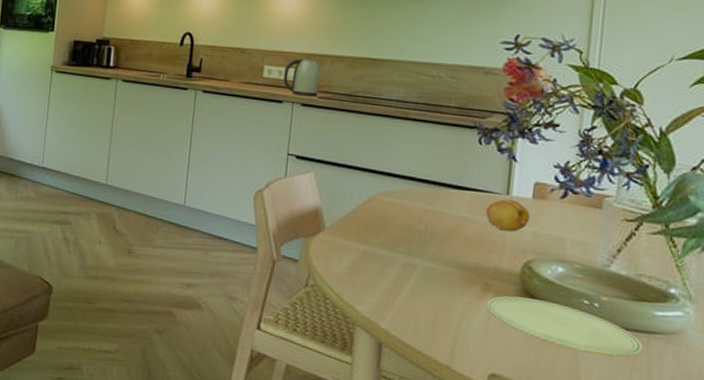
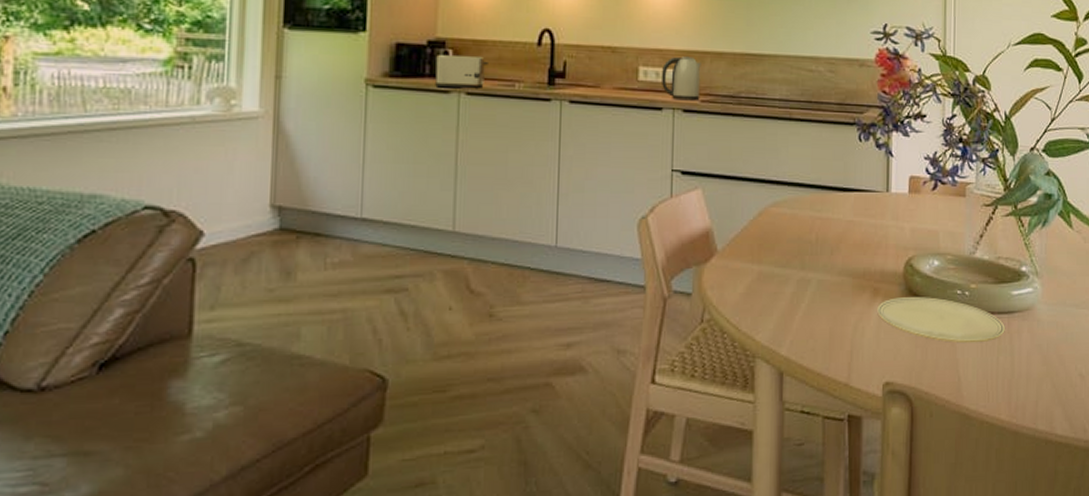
toaster: none [100,50,141,78] -> present [435,54,488,90]
fruit: present [486,199,531,232] -> none [870,197,908,230]

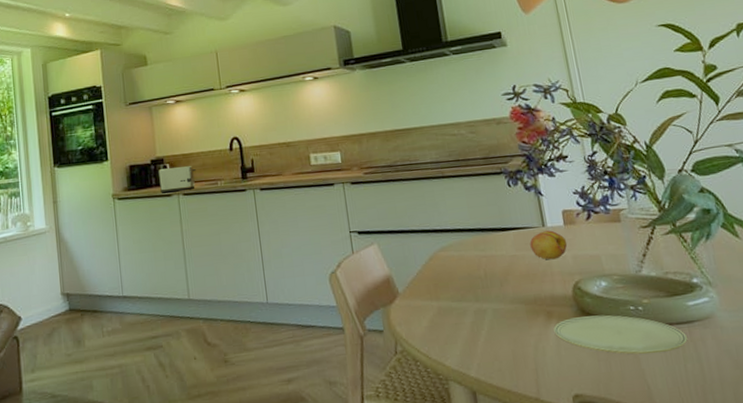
kettle: present [662,56,701,101] -> none [328,140,363,176]
fruit: none [870,197,908,230] -> present [529,230,568,260]

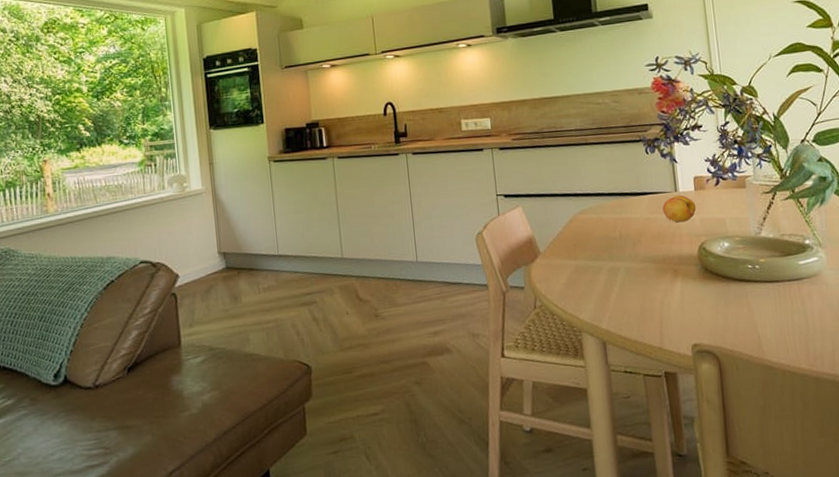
toaster: present [158,165,196,193] -> none [314,129,351,156]
plate: present [553,315,688,355] -> none [679,273,796,308]

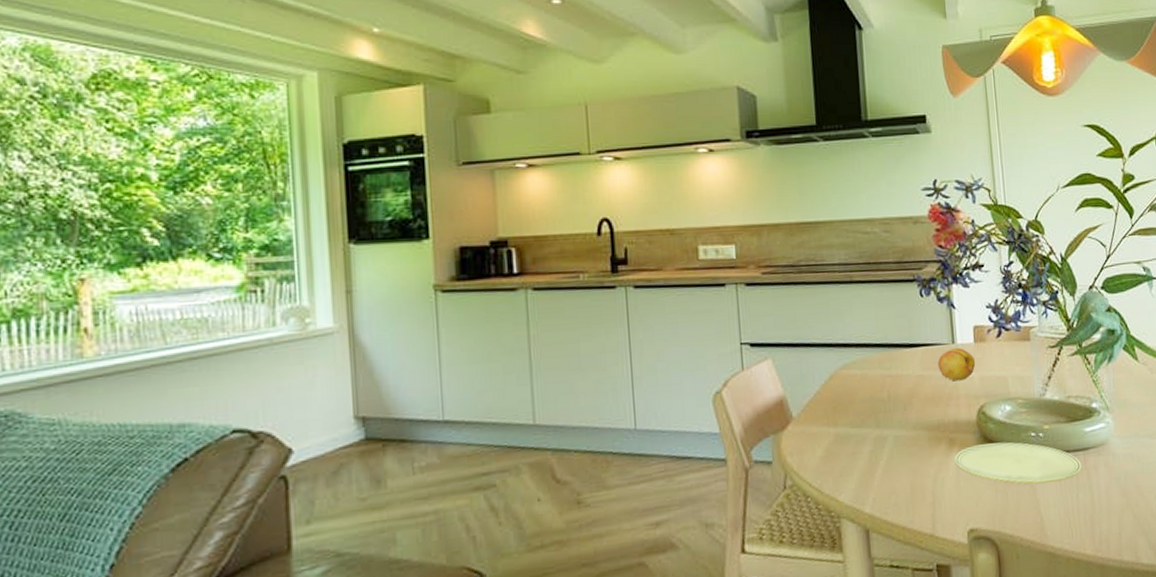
plate: none [679,273,796,308] -> present [955,442,1082,485]

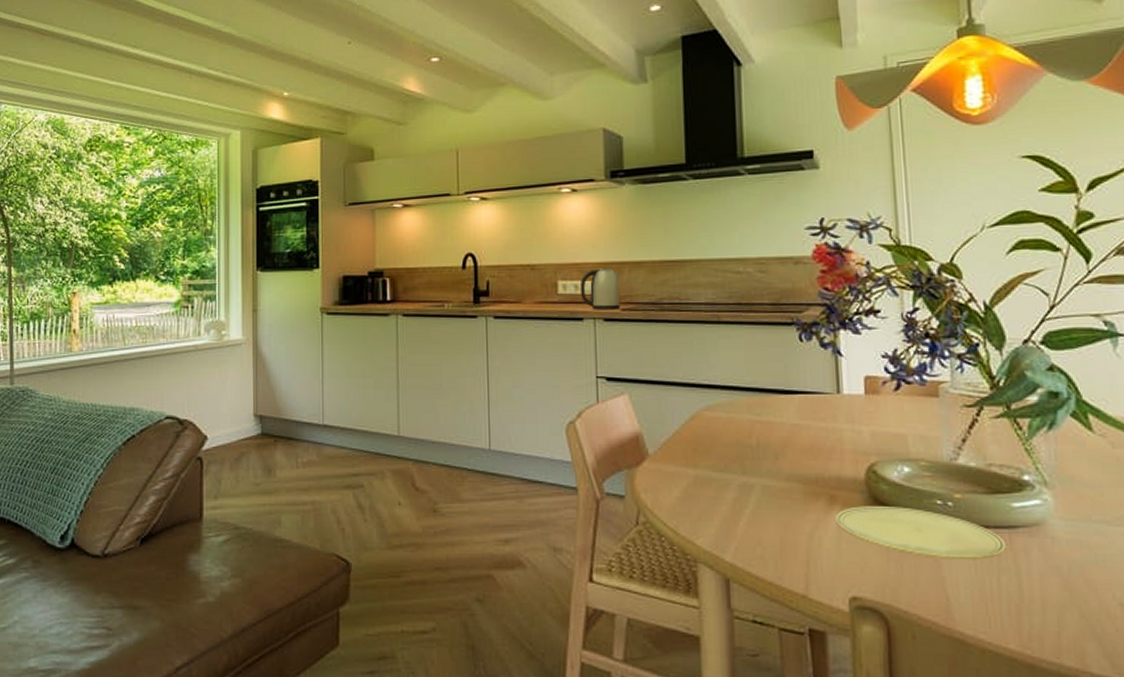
kettle: none [721,231,761,275] -> present [581,268,621,310]
fruit: present [938,348,976,381] -> none [818,399,866,434]

